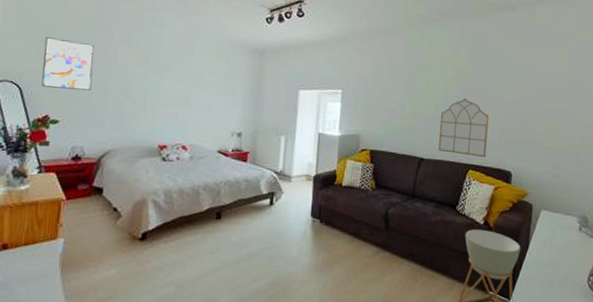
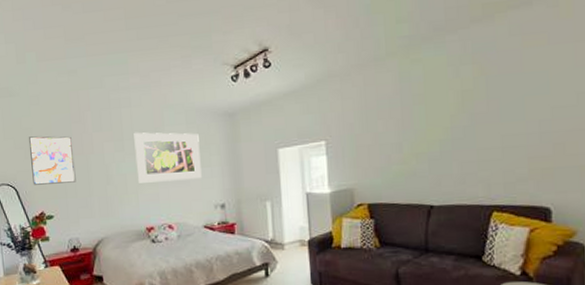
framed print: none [159,52,227,106] -> present [134,132,202,183]
mirror: present [439,97,489,158] -> none [448,126,513,196]

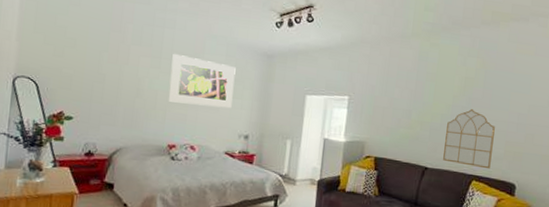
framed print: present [28,136,76,185] -> none [57,35,108,89]
mirror: none [448,126,513,196] -> present [443,108,495,169]

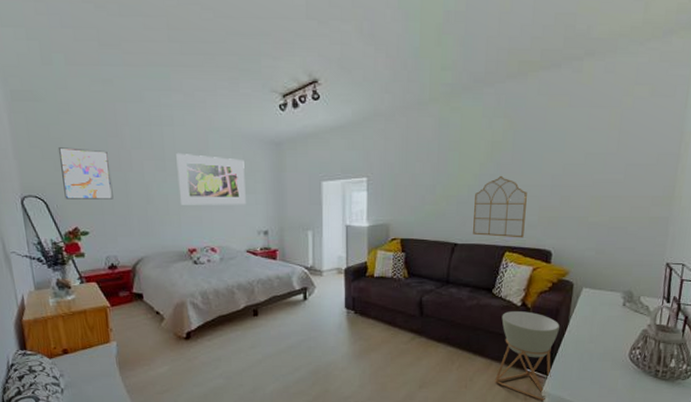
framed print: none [57,35,108,89] -> present [58,147,114,199]

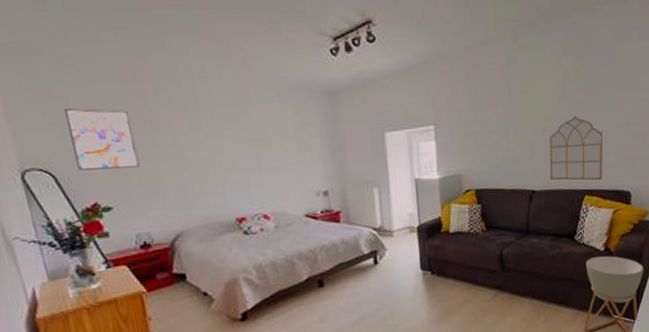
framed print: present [176,152,246,205] -> none [213,108,300,168]

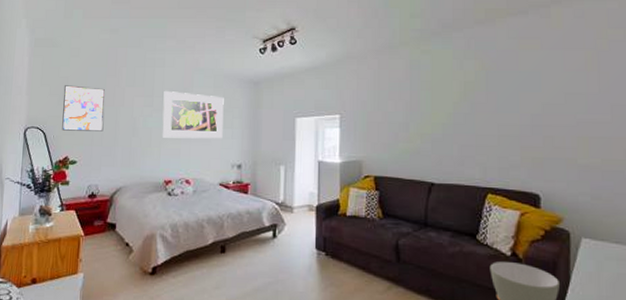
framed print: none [213,108,300,168] -> present [162,90,224,139]
mirror: present [550,115,603,181] -> none [450,114,507,180]

